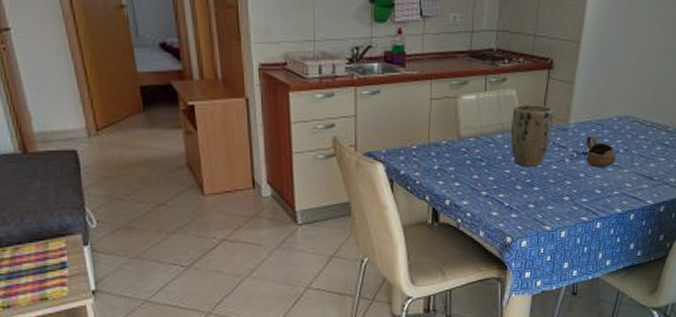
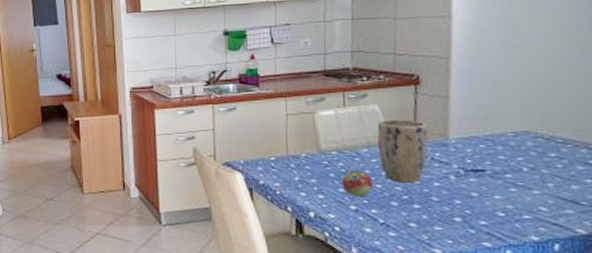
fruit: none [476,156,504,182] -> present [341,170,374,196]
cup: present [586,135,616,168] -> none [474,151,519,187]

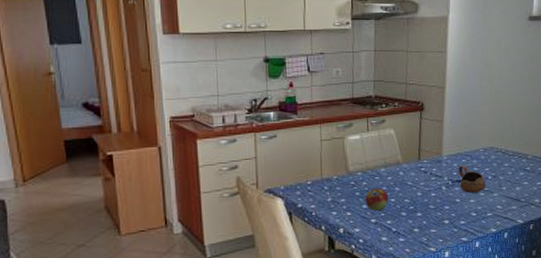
plant pot: present [377,120,428,183] -> none [392,141,428,196]
cup: none [474,151,519,187] -> present [459,165,486,193]

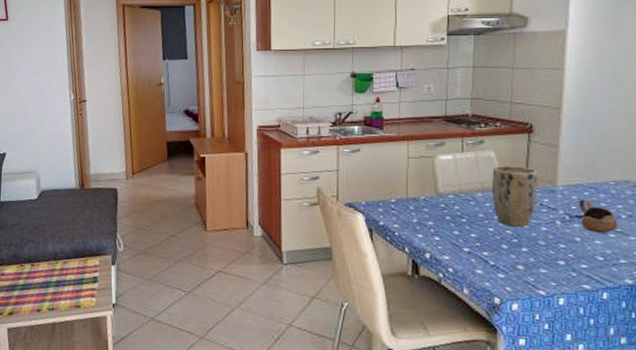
fruit: present [365,187,389,211] -> none [456,213,486,239]
plant pot: none [392,141,428,196] -> present [491,165,538,227]

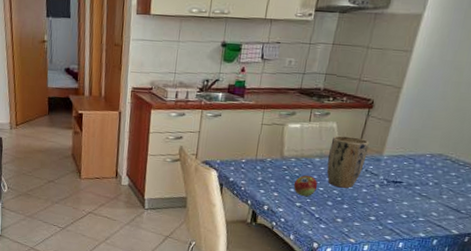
fruit: none [456,213,486,239] -> present [293,175,318,196]
cup: present [579,198,617,233] -> none [395,167,425,197]

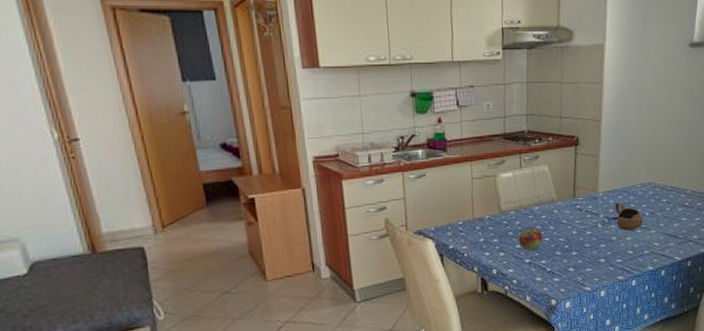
plant pot: present [326,135,369,188] -> none [546,177,584,235]
cup: none [395,167,425,197] -> present [615,202,643,231]

